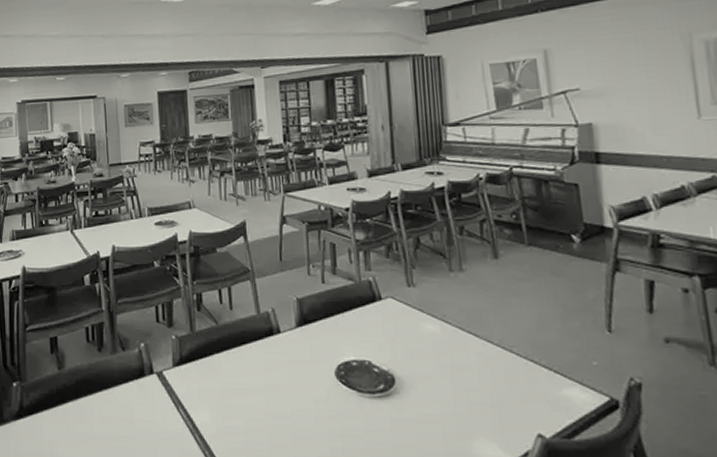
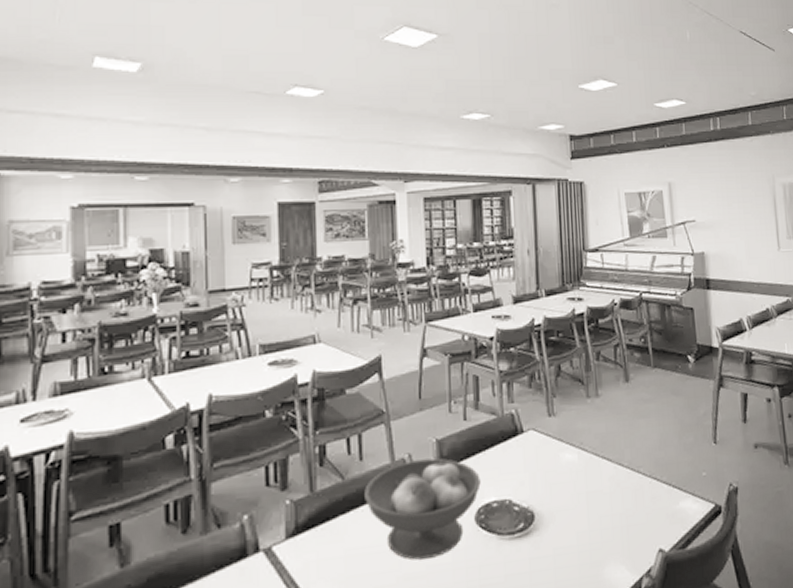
fruit bowl: none [235,315,340,402] -> present [364,458,481,560]

